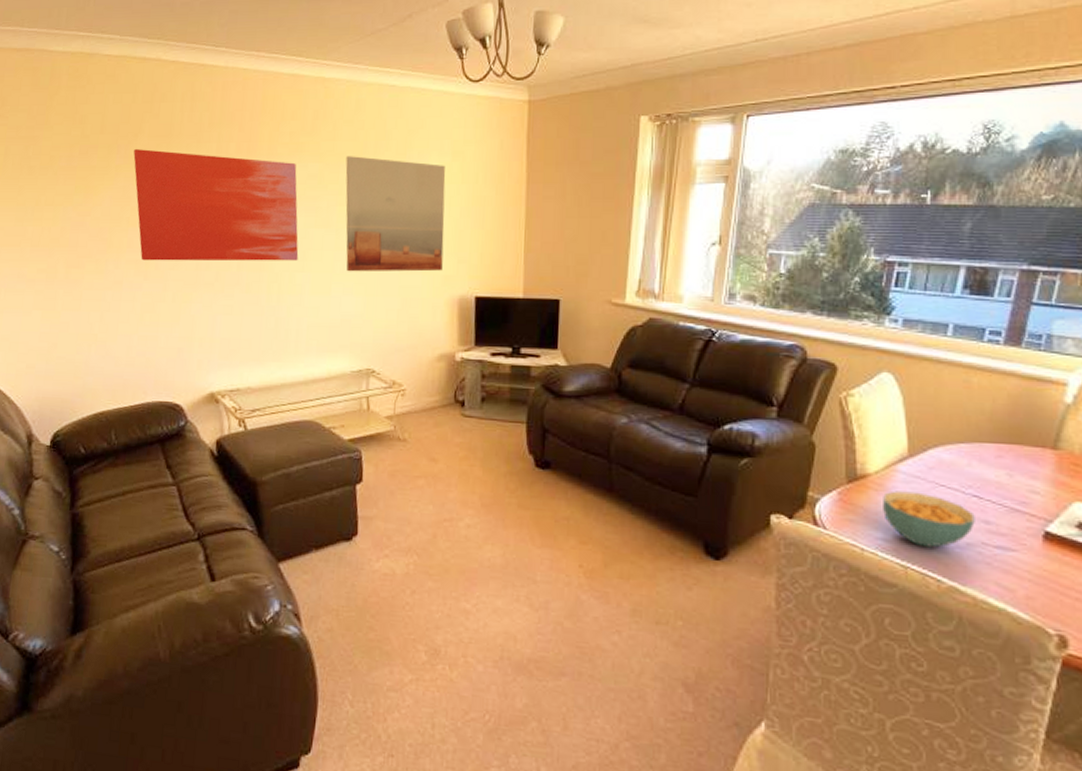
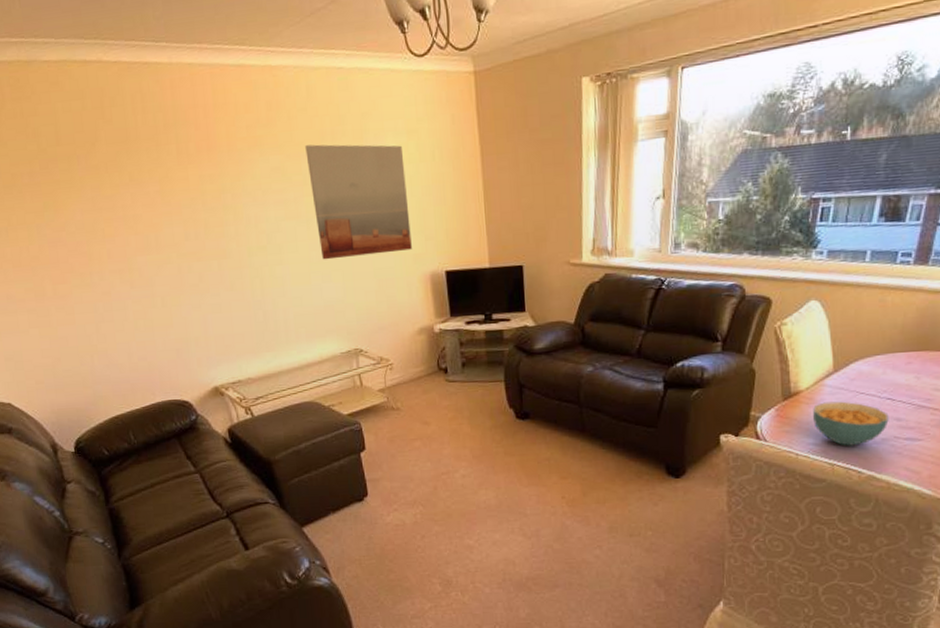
wall art: present [133,149,299,261] -> none [94,157,275,270]

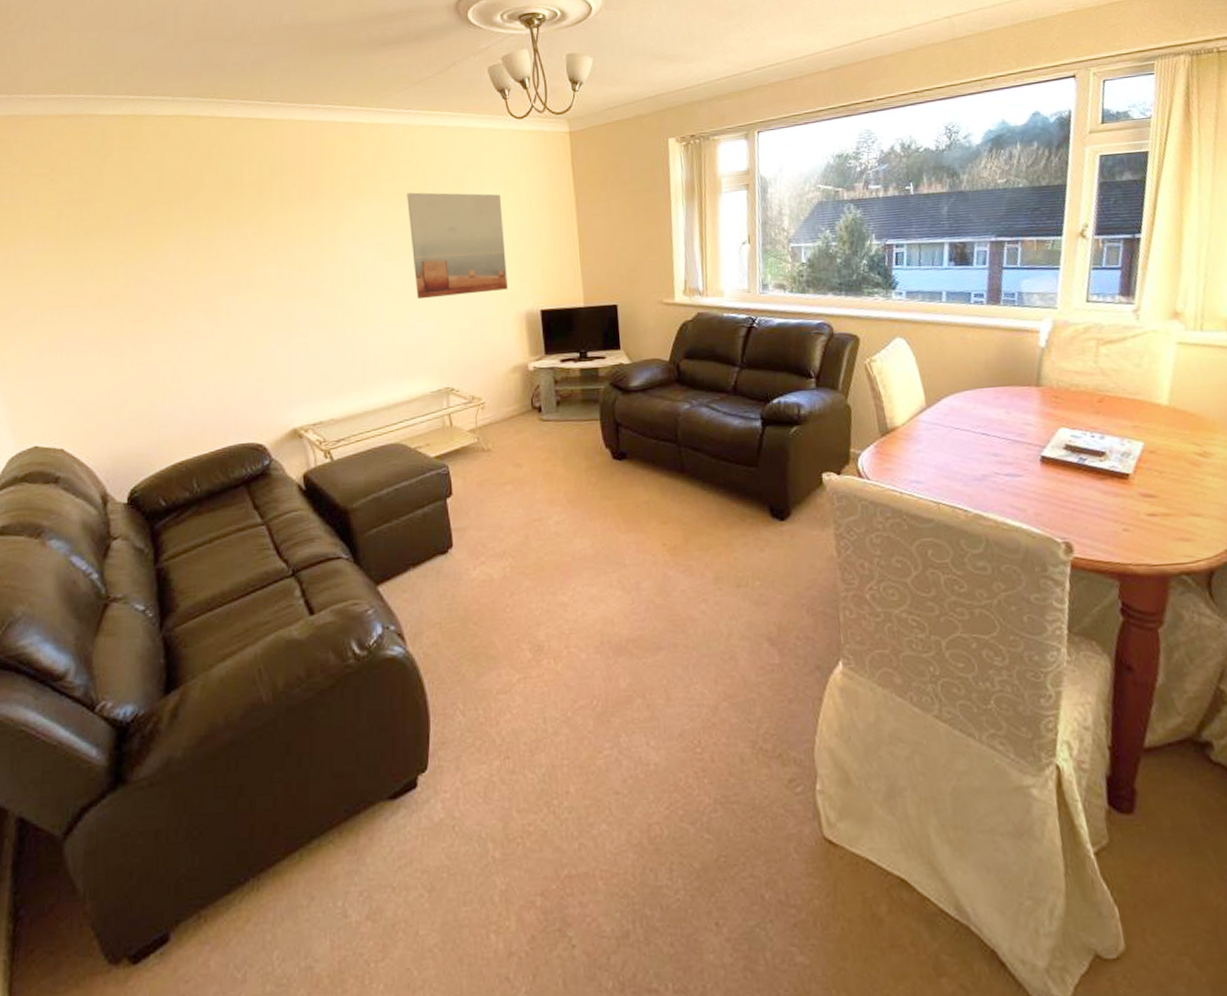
cereal bowl: present [813,401,889,446] -> none [911,437,987,484]

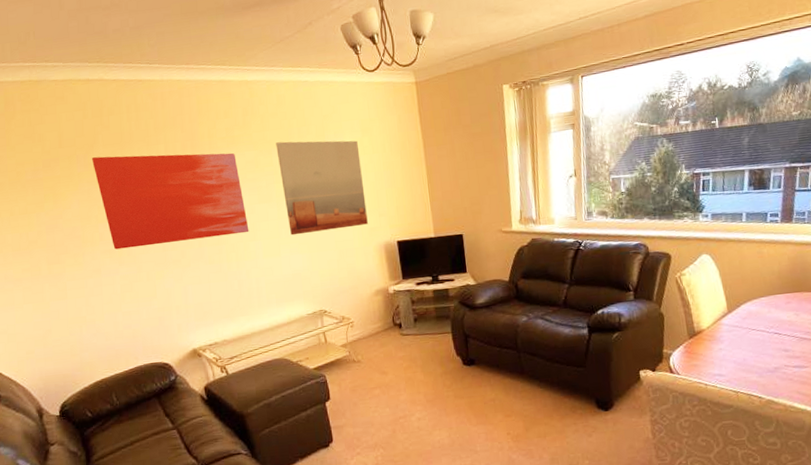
wall art: none [195,202,370,309] -> present [92,152,249,250]

